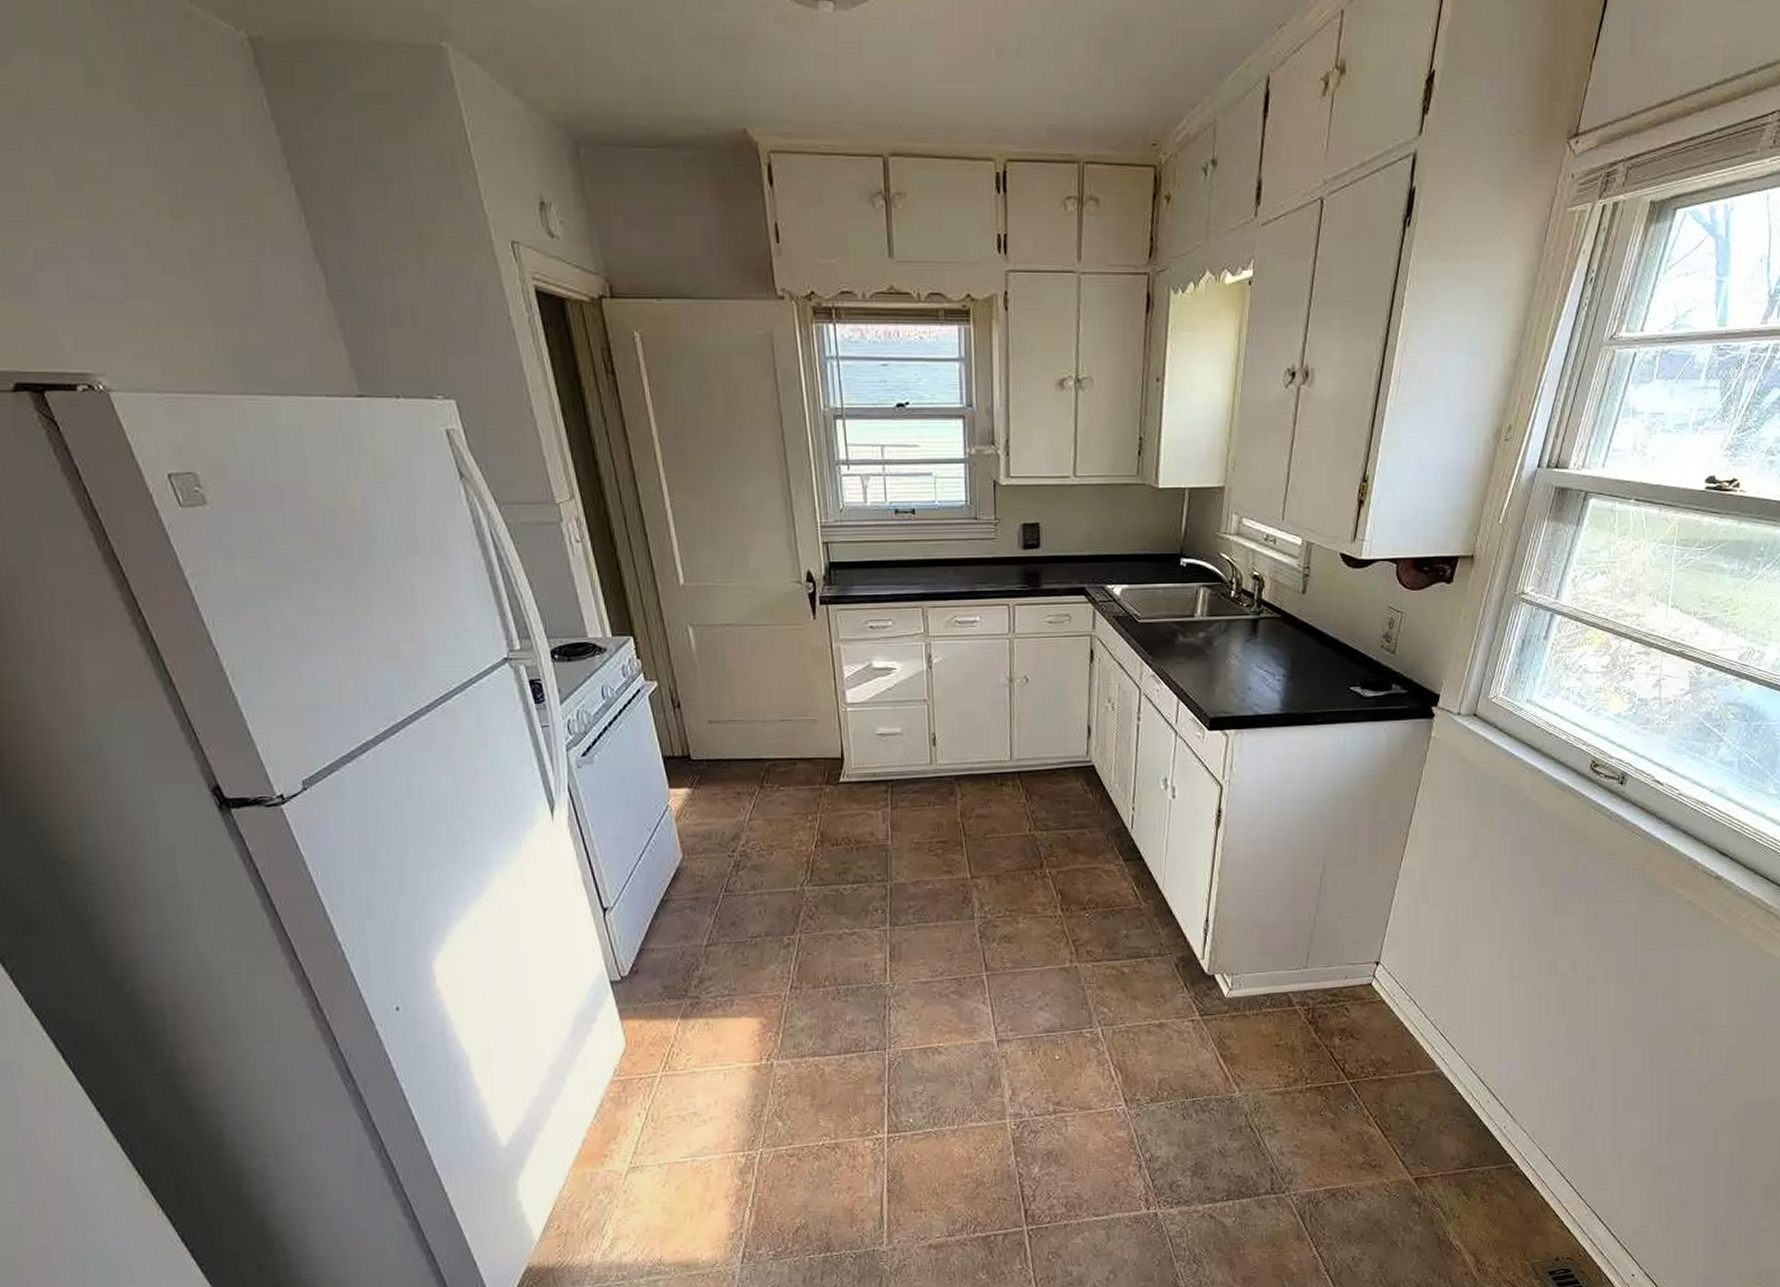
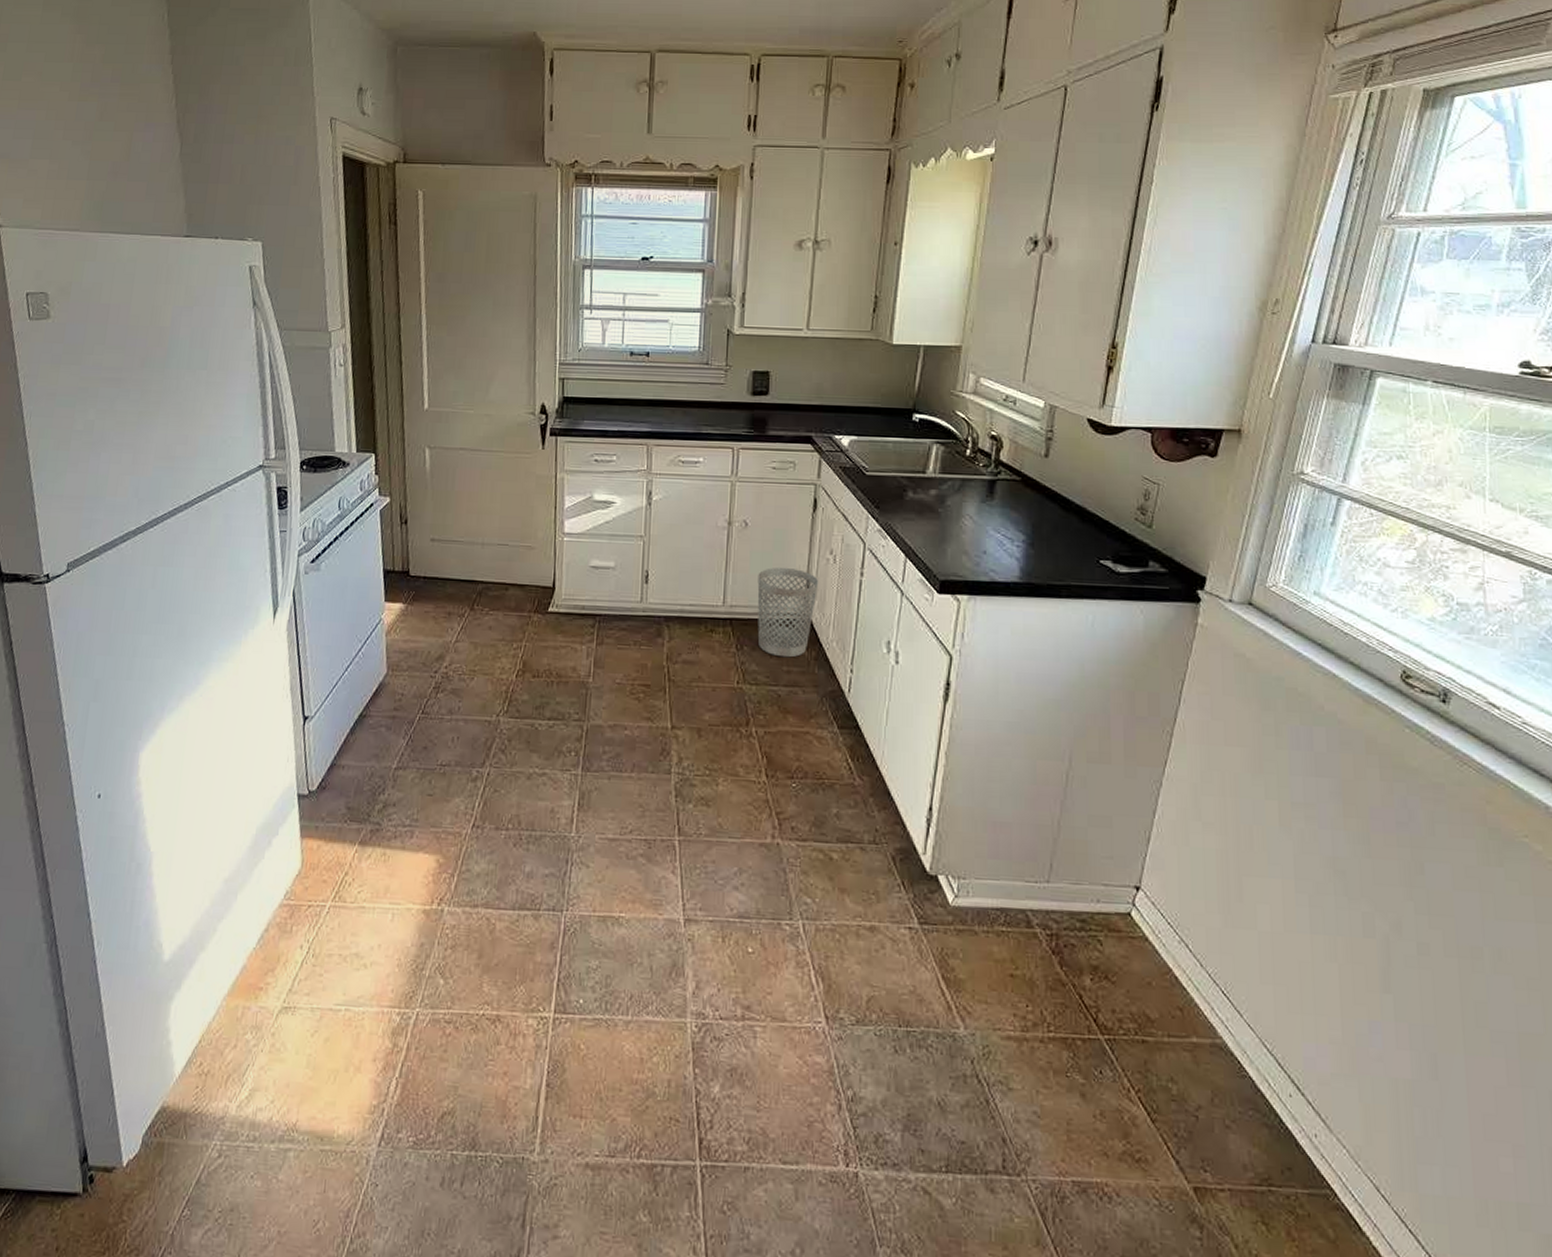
wastebasket: none [1041,718,1100,803] -> present [757,567,819,658]

